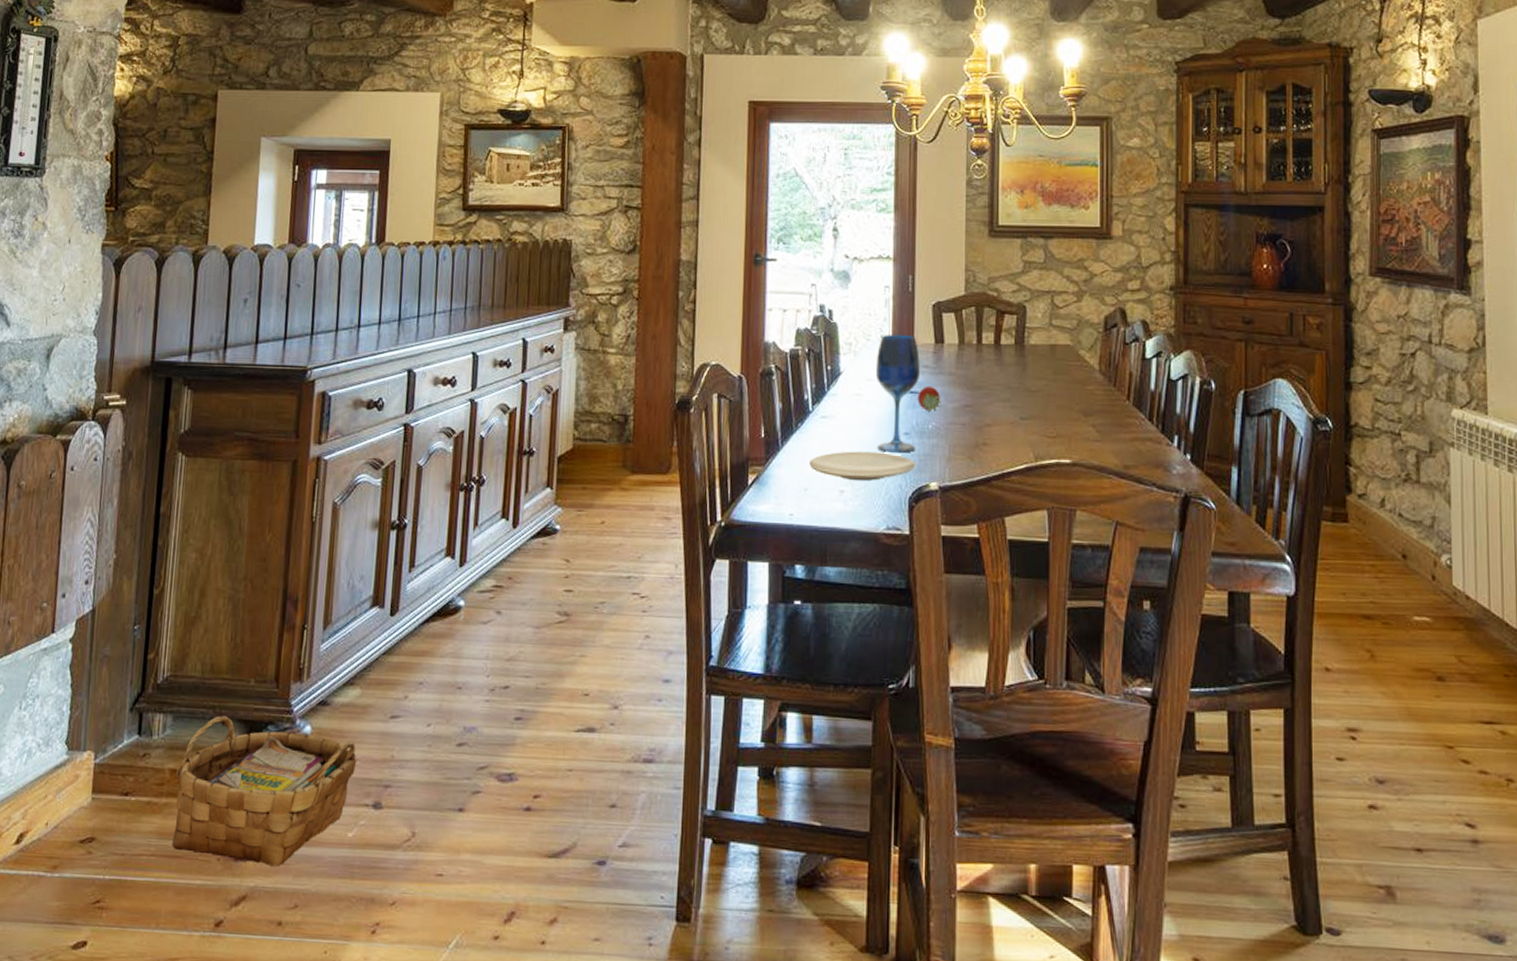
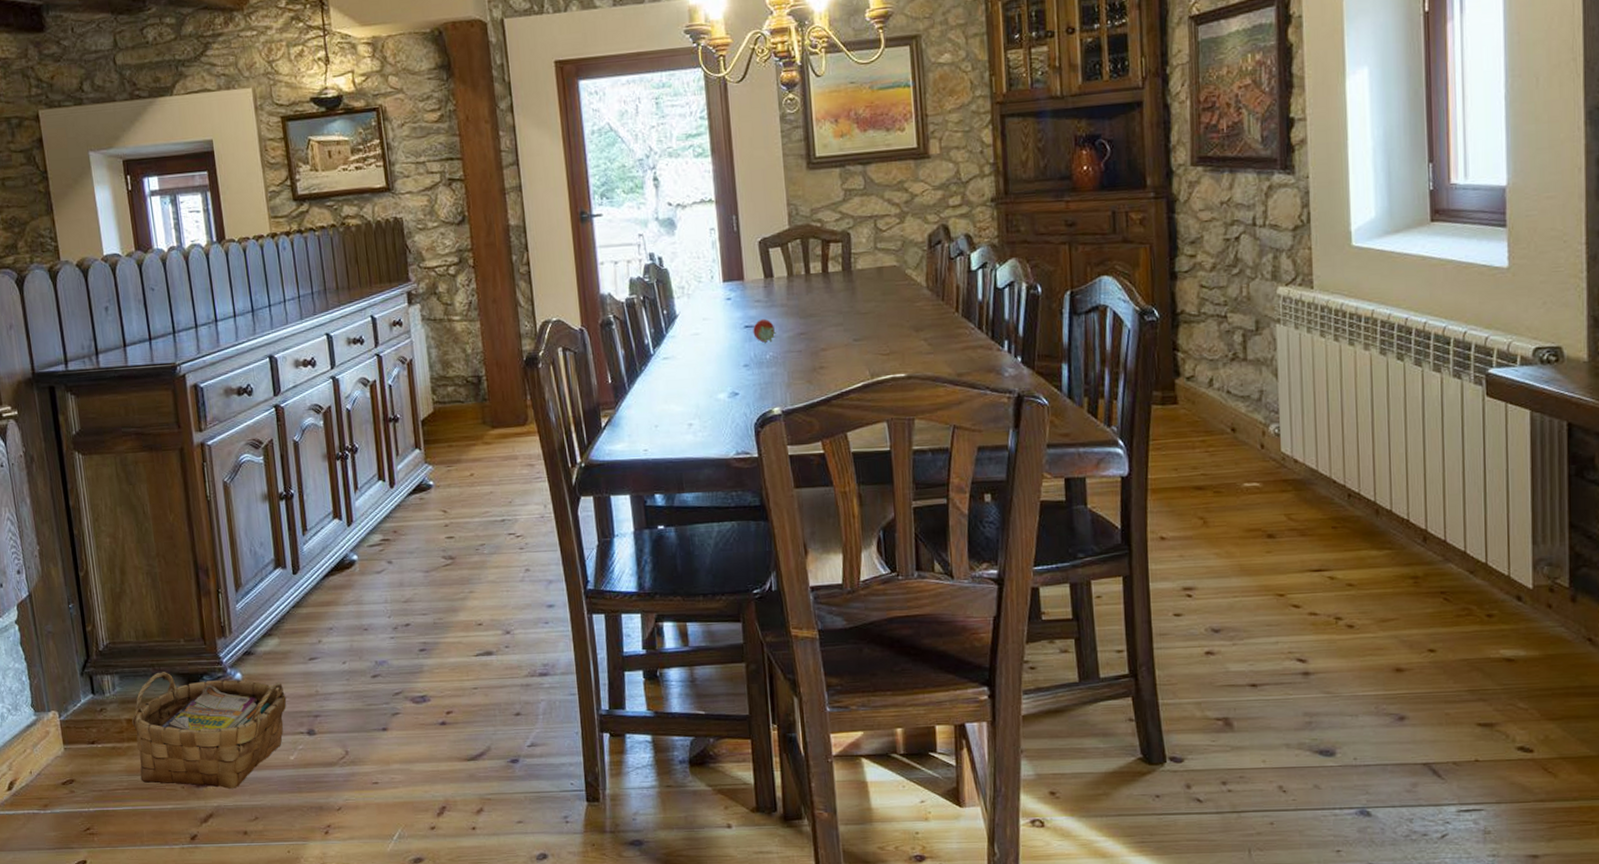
plate: present [809,451,916,481] -> none [657,385,758,414]
wineglass: present [875,334,920,453] -> none [709,272,756,385]

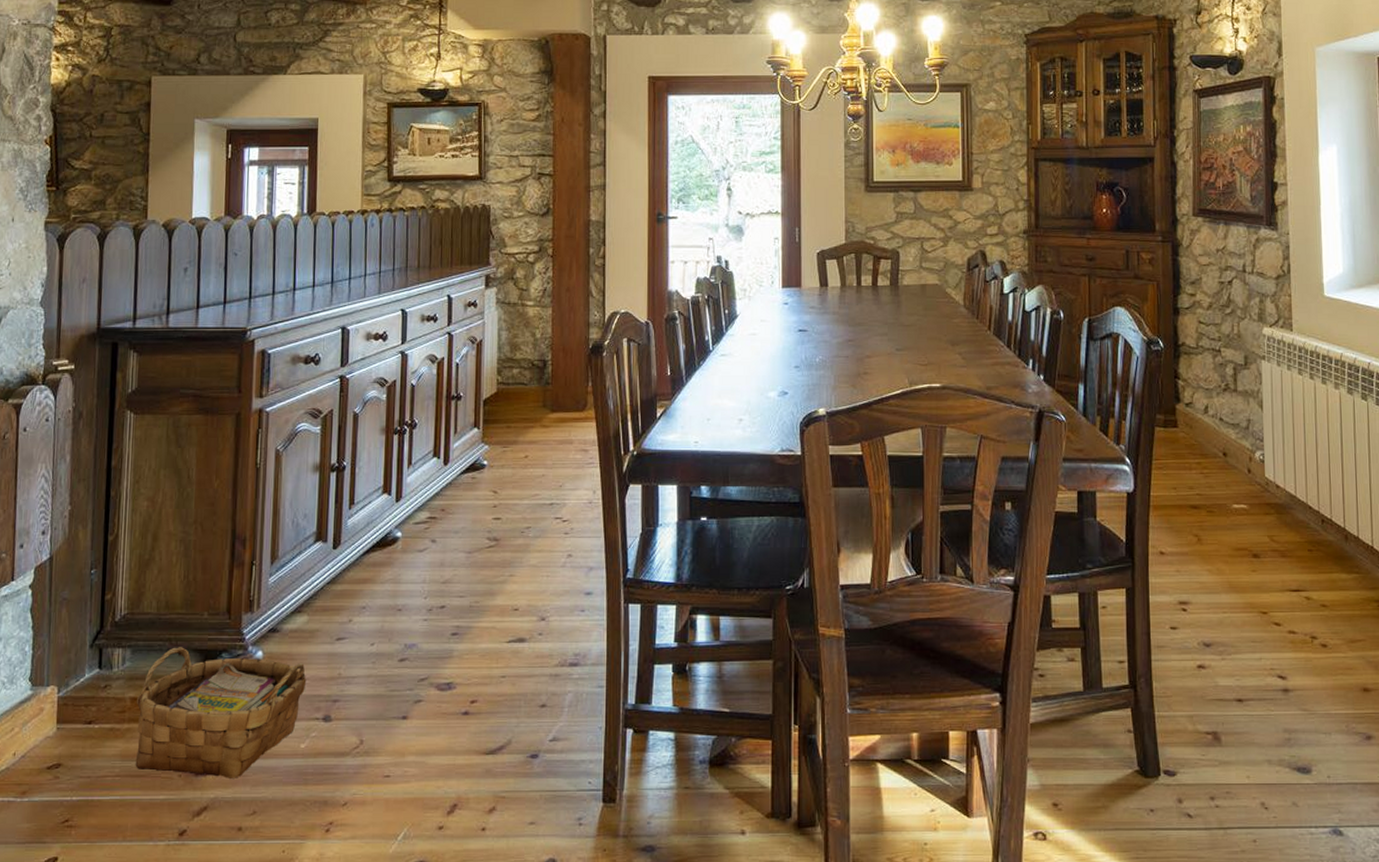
fruit: present [753,318,776,343] -> none [806,324,827,346]

